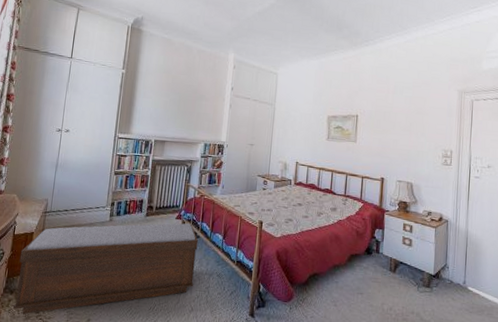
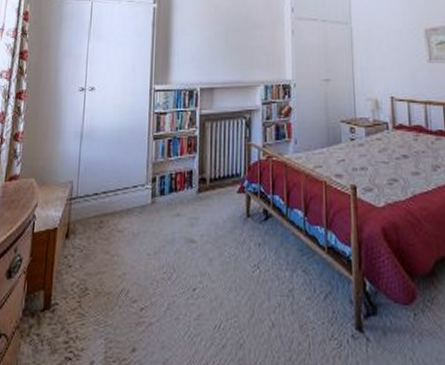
bench: present [12,223,198,315] -> none [34,198,272,347]

